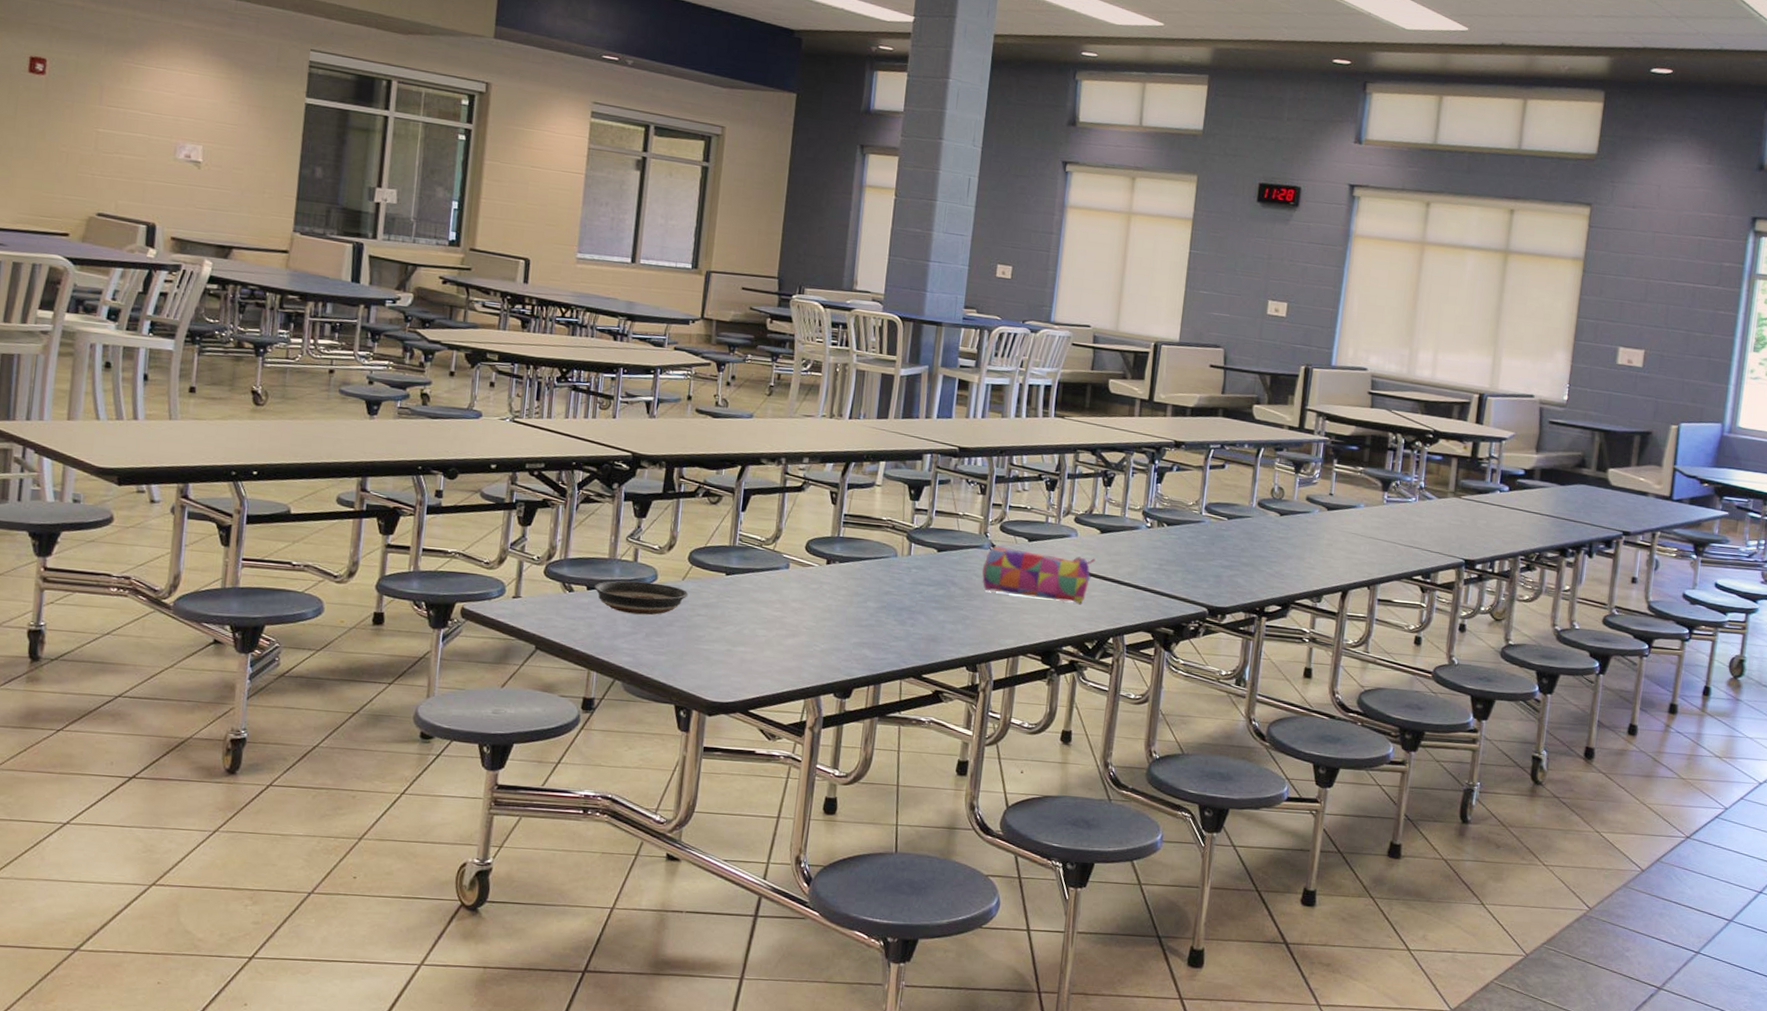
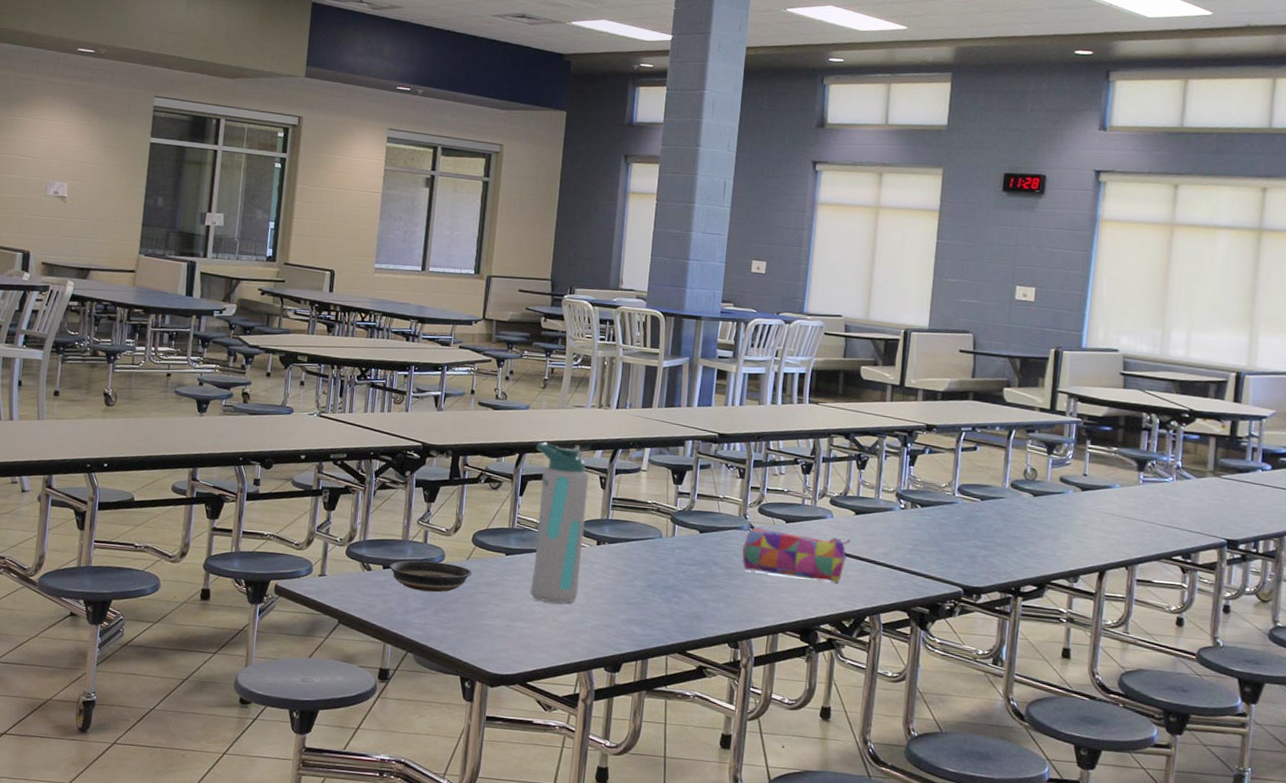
water bottle: none [752,453,819,626] -> present [530,441,589,603]

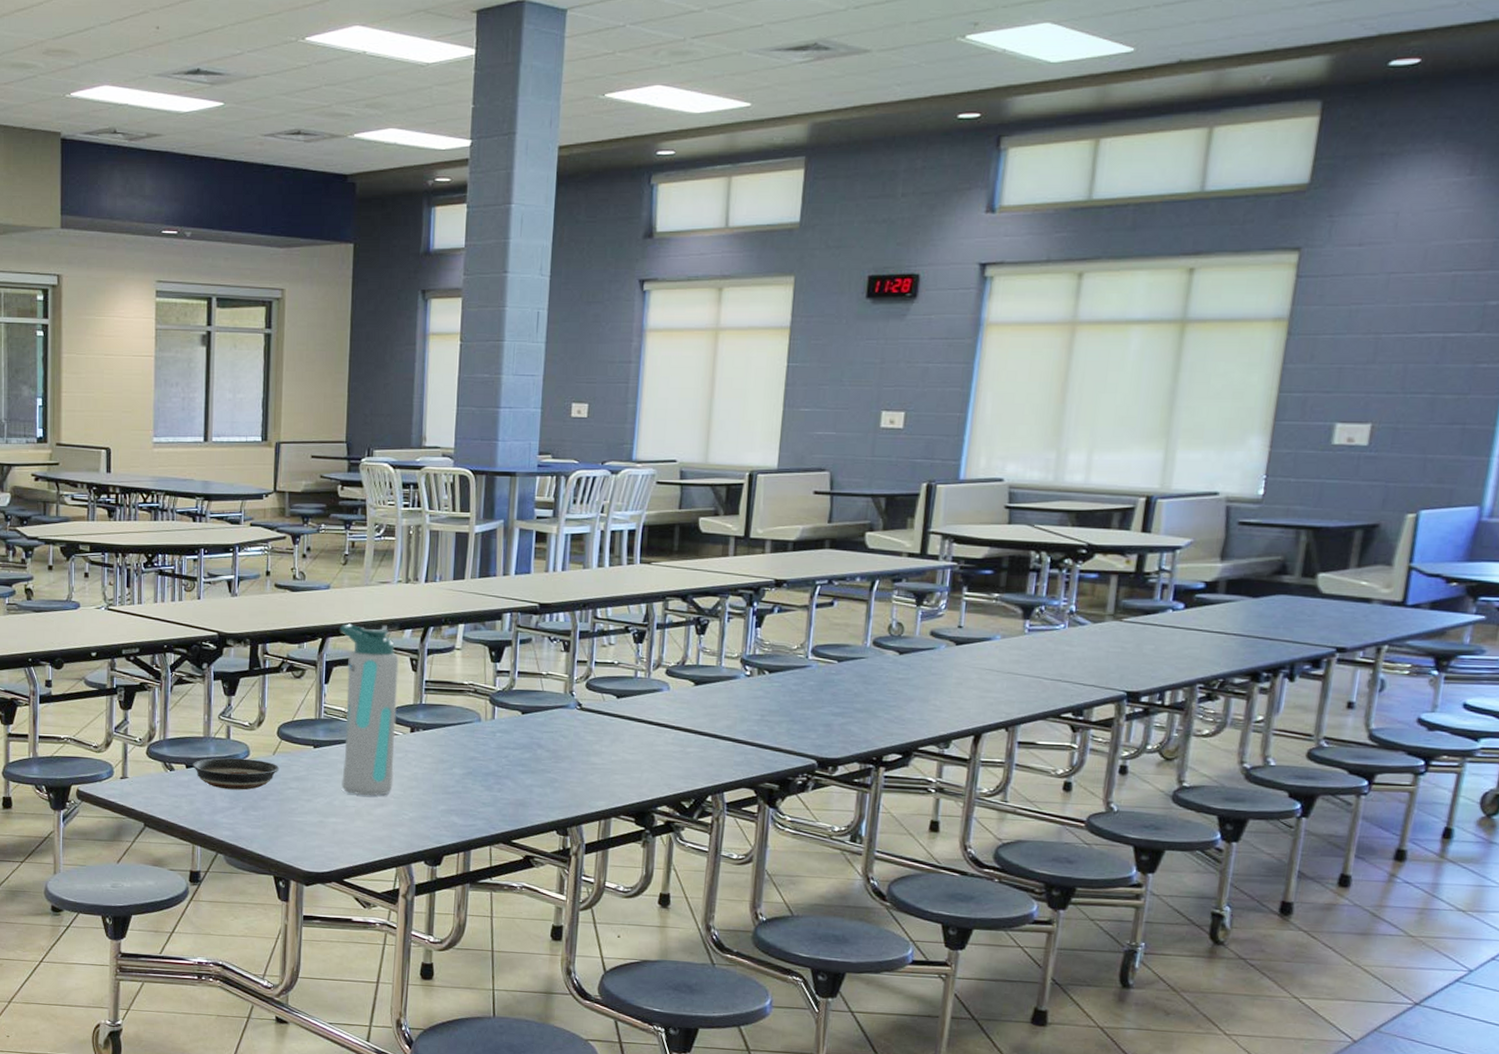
pencil case: present [742,527,851,583] -> none [569,705,690,761]

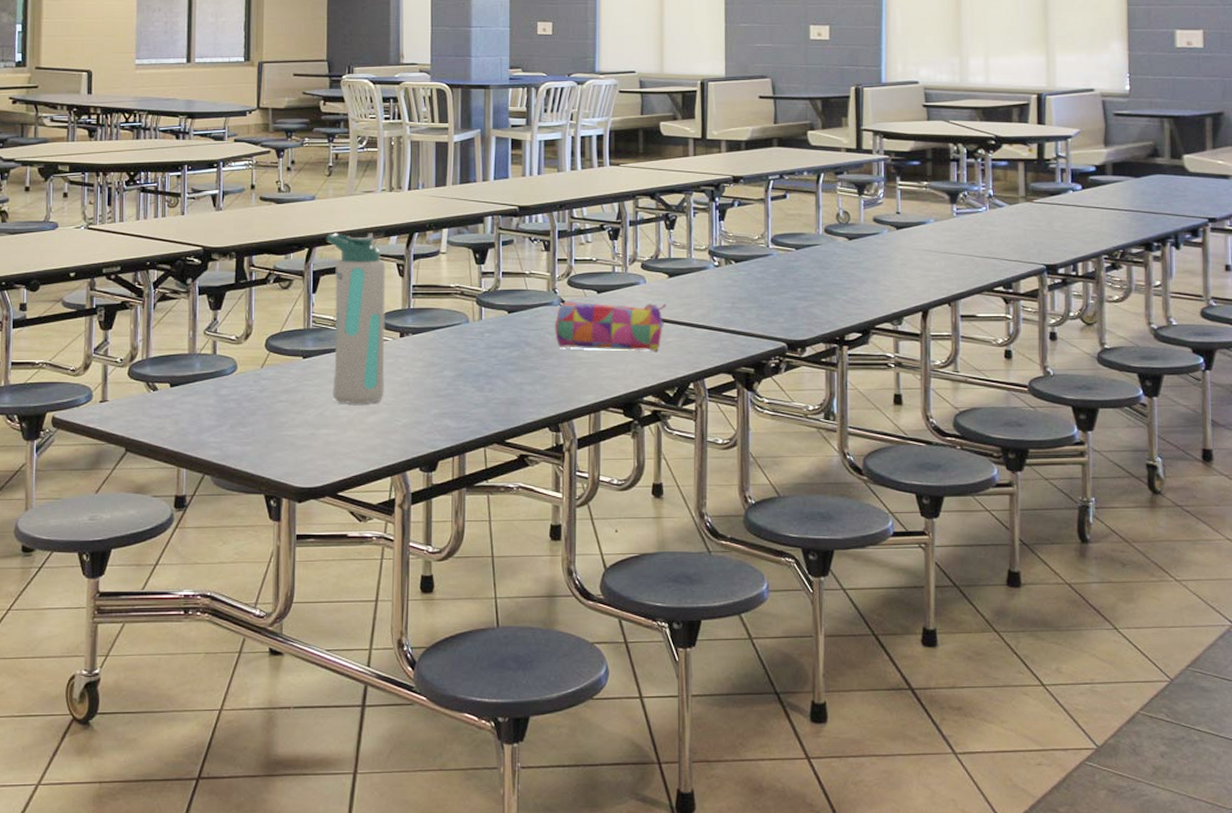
saucer: present [191,757,280,791] -> none [176,373,268,407]
pencil case: none [569,705,690,761] -> present [555,301,667,351]

